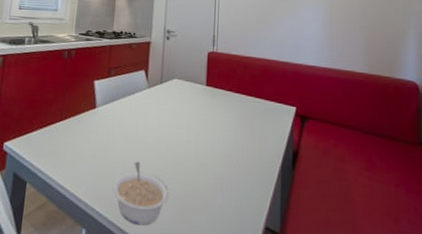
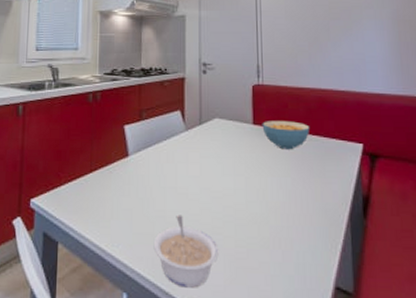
cereal bowl: none [213,83,254,109] -> present [262,121,310,150]

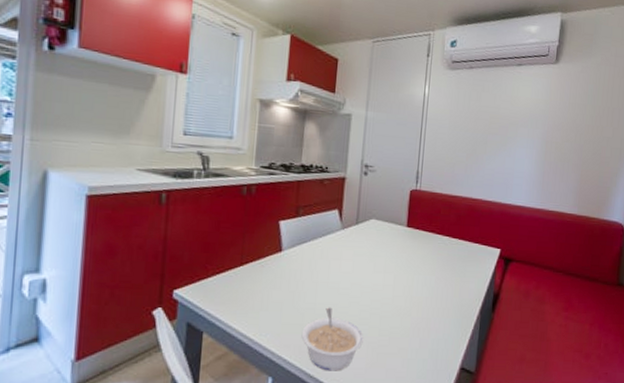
cereal bowl: present [262,121,310,150] -> none [415,224,458,252]

